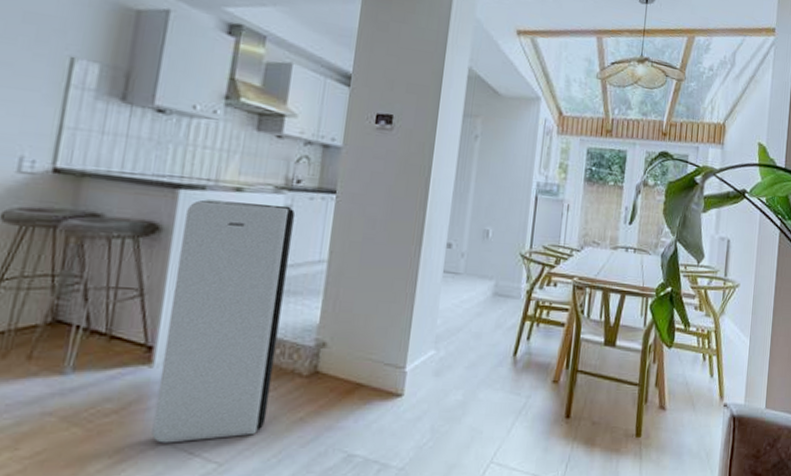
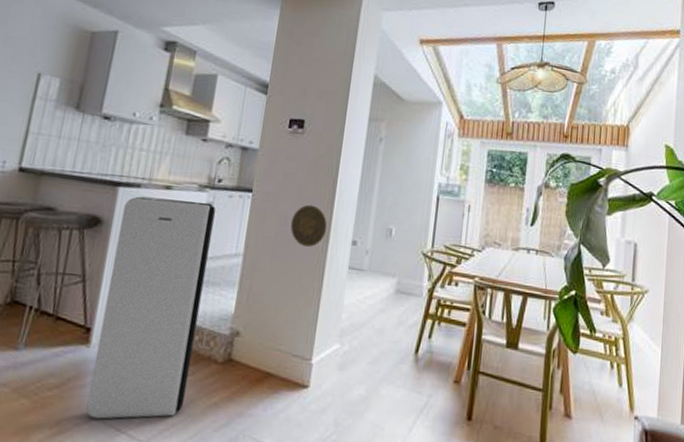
decorative plate: none [379,206,420,251] -> present [290,204,328,247]

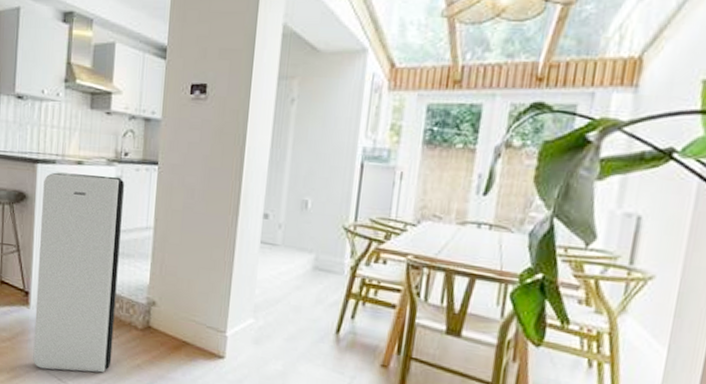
decorative plate: present [290,204,328,247] -> none [198,176,237,220]

